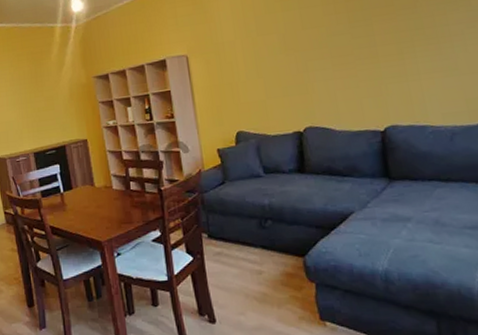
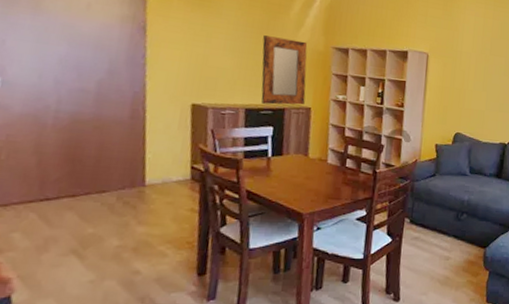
home mirror: none [34,78,81,145] -> present [261,35,308,105]

